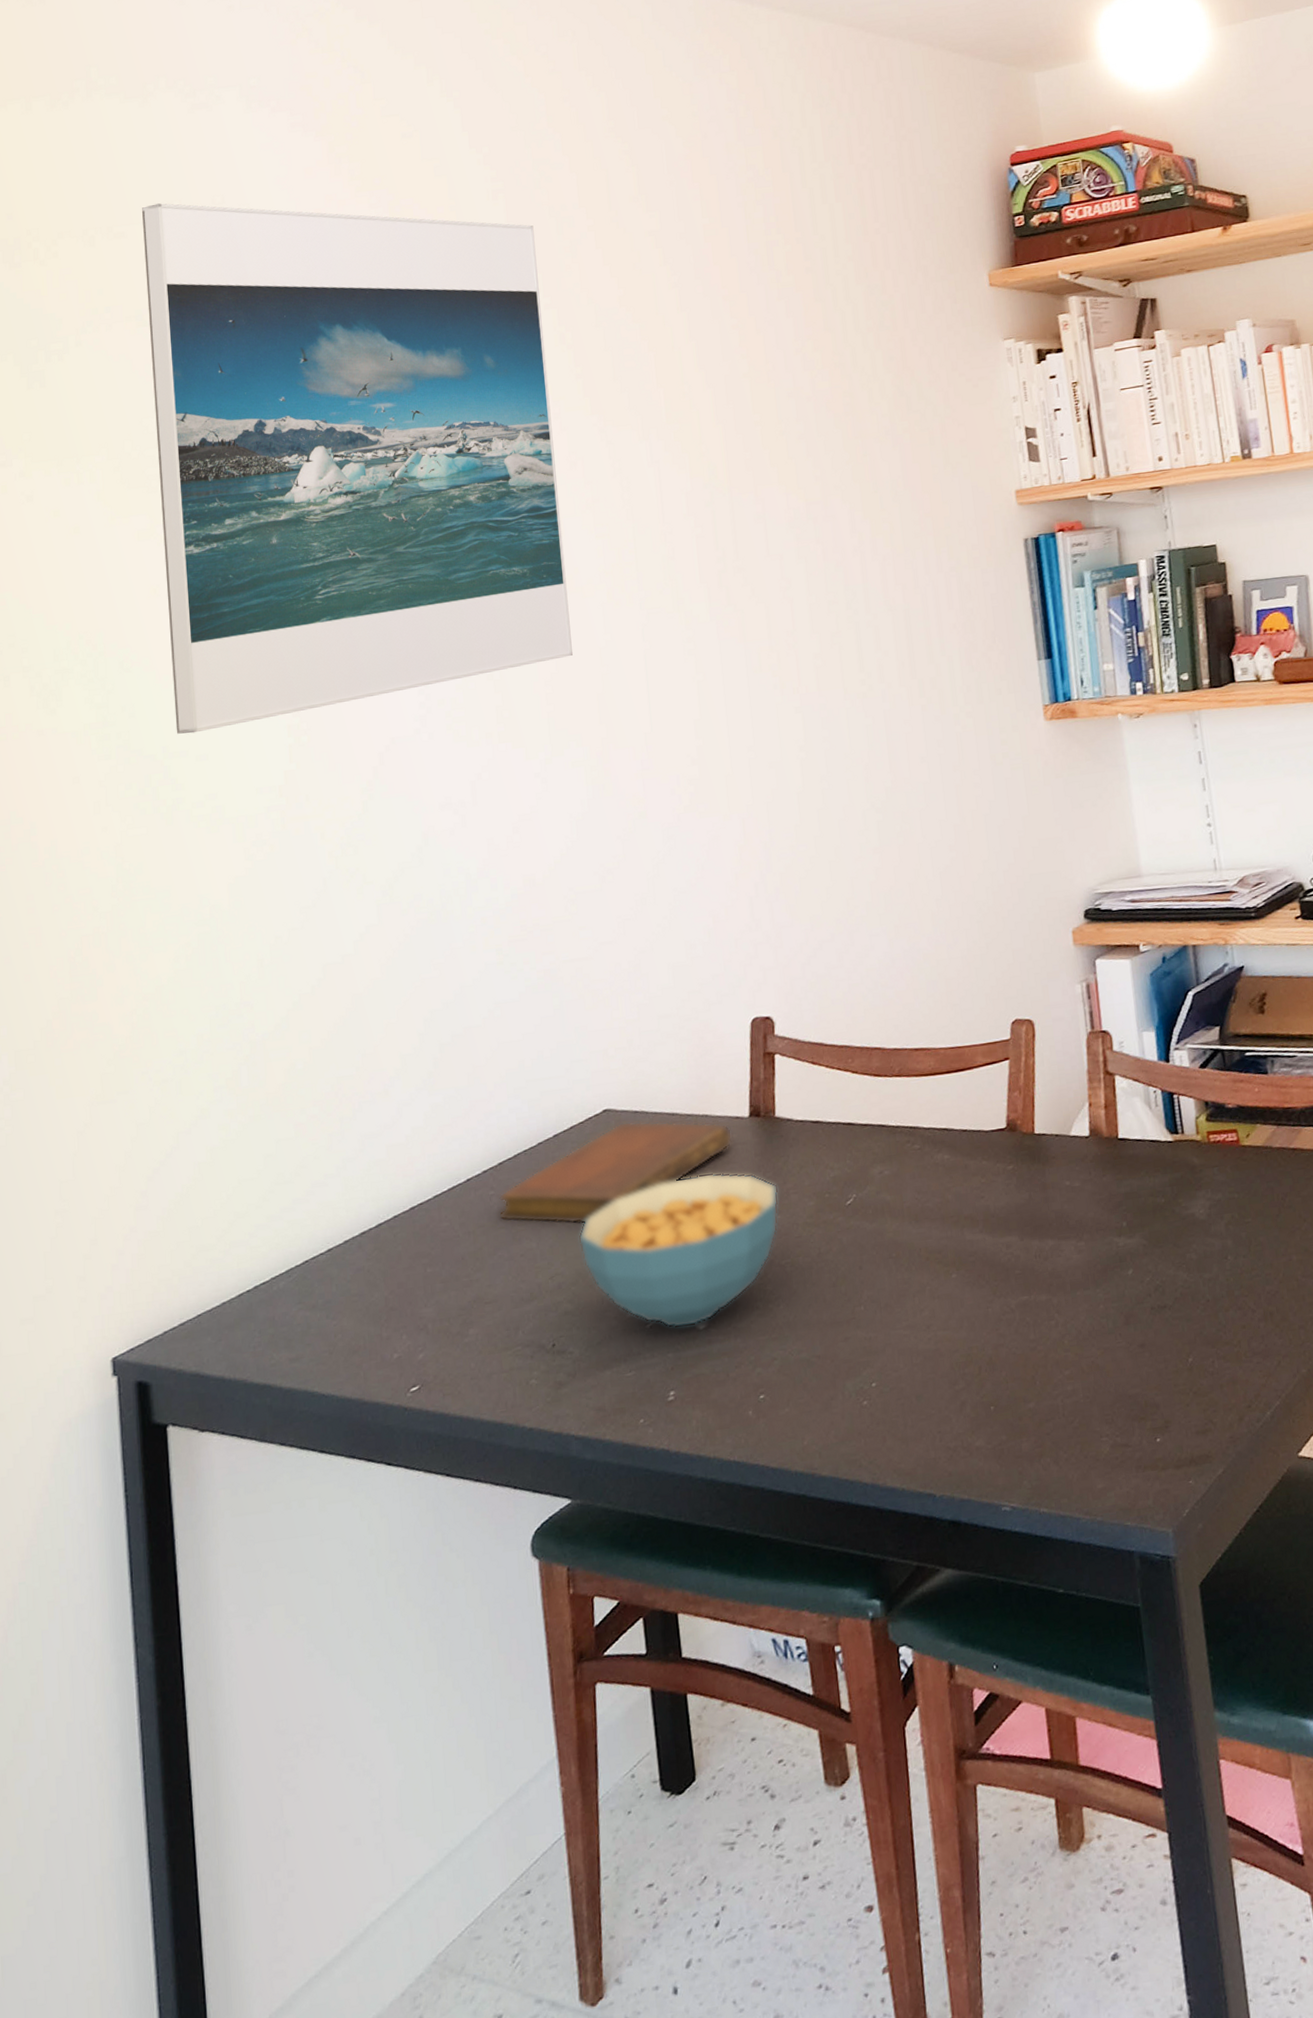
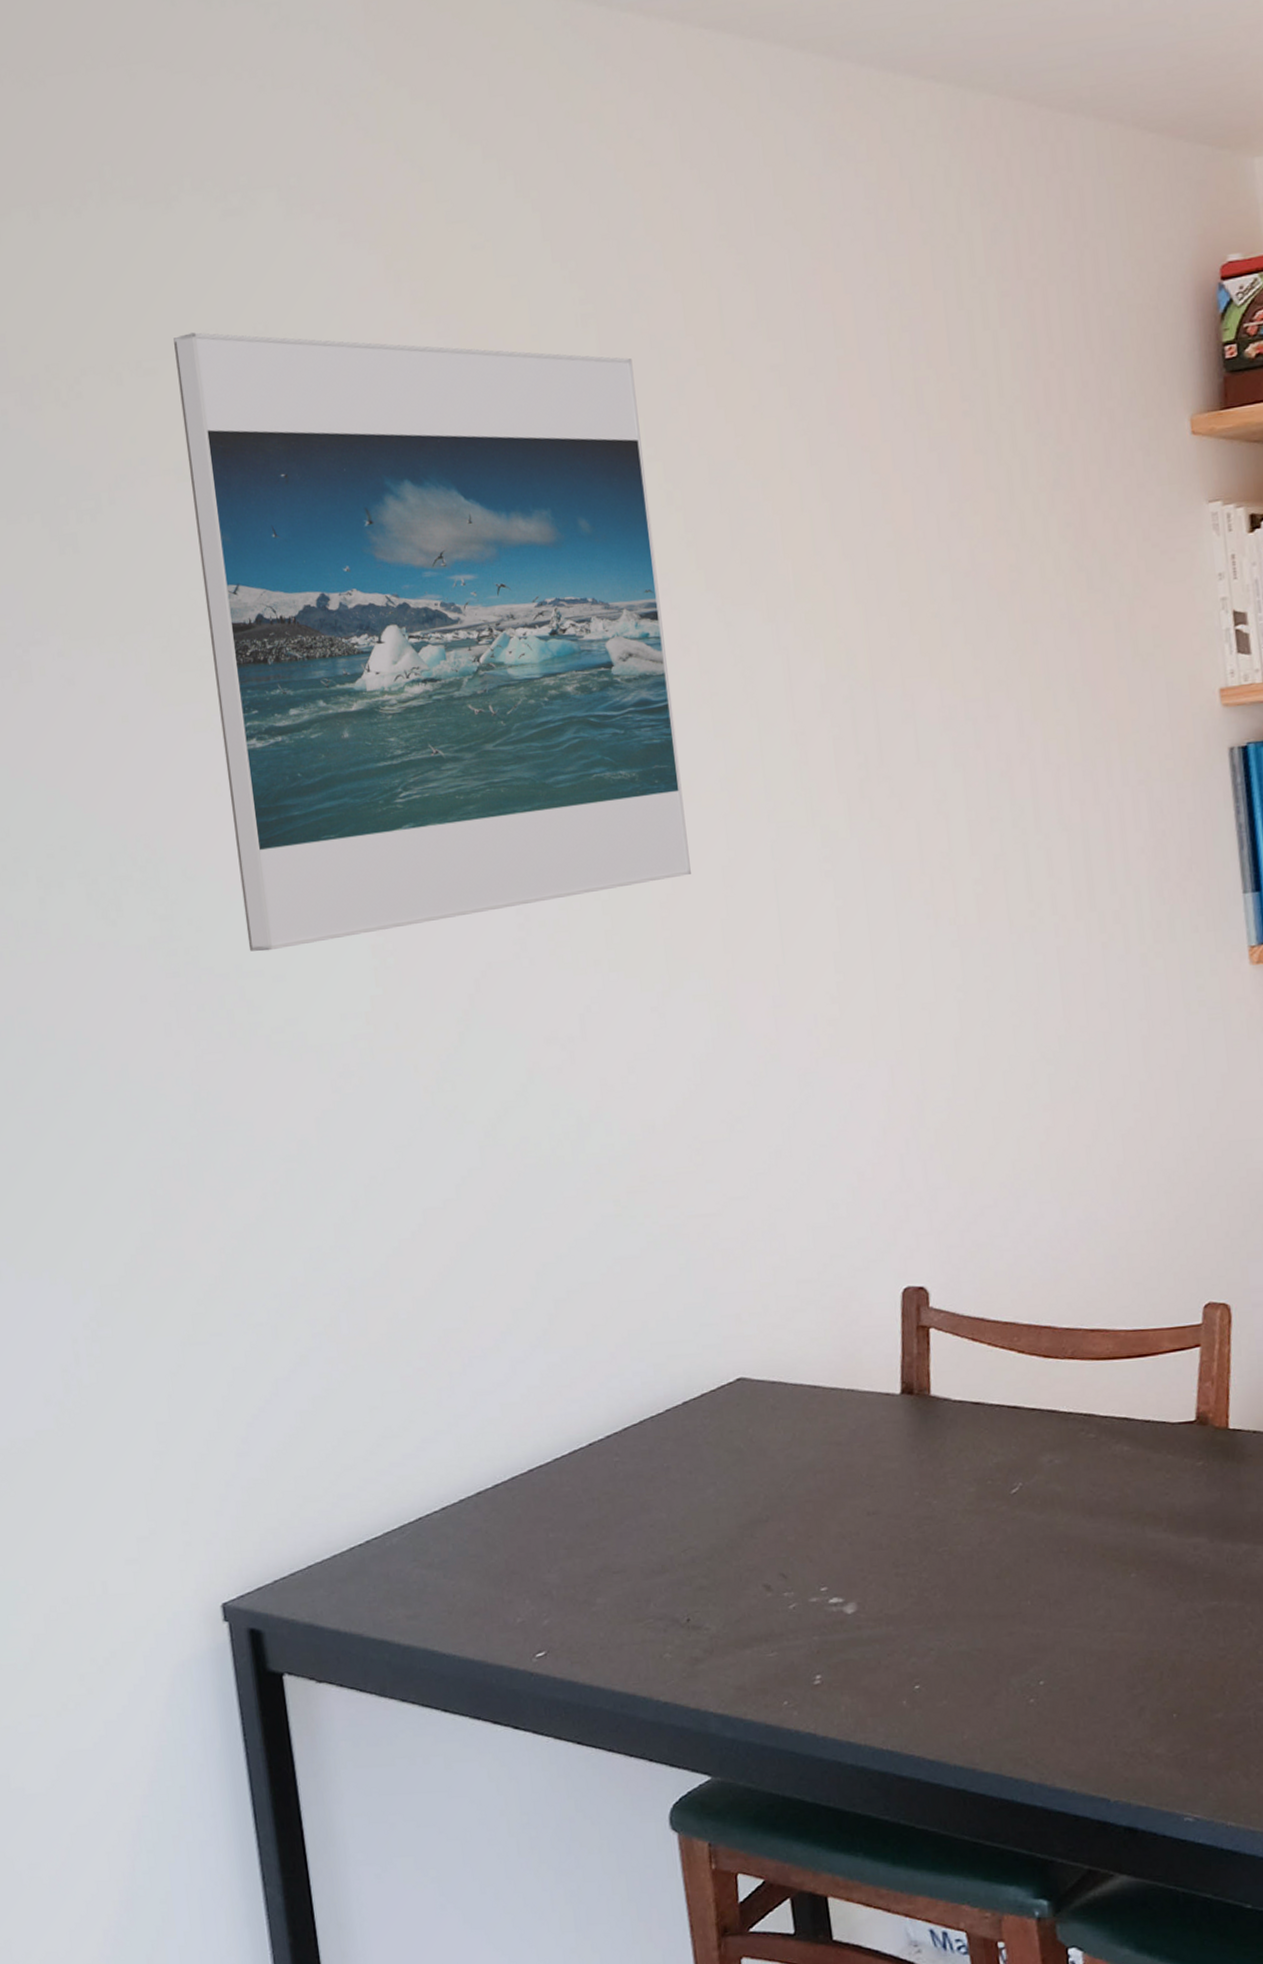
notebook: present [498,1121,733,1225] -> none [624,1392,883,1498]
cereal bowl: present [578,1172,779,1329] -> none [712,1451,935,1611]

